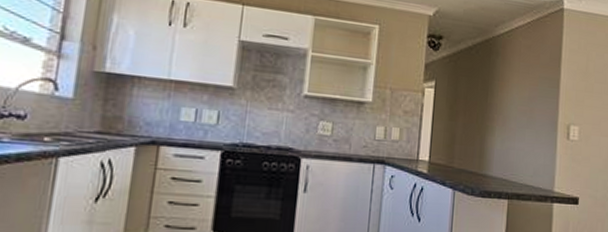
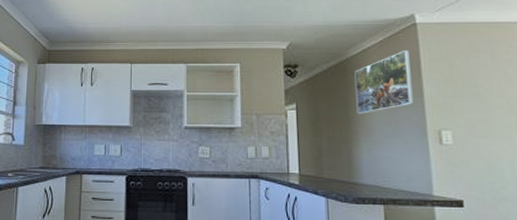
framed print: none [496,35,553,101] -> present [354,50,414,115]

